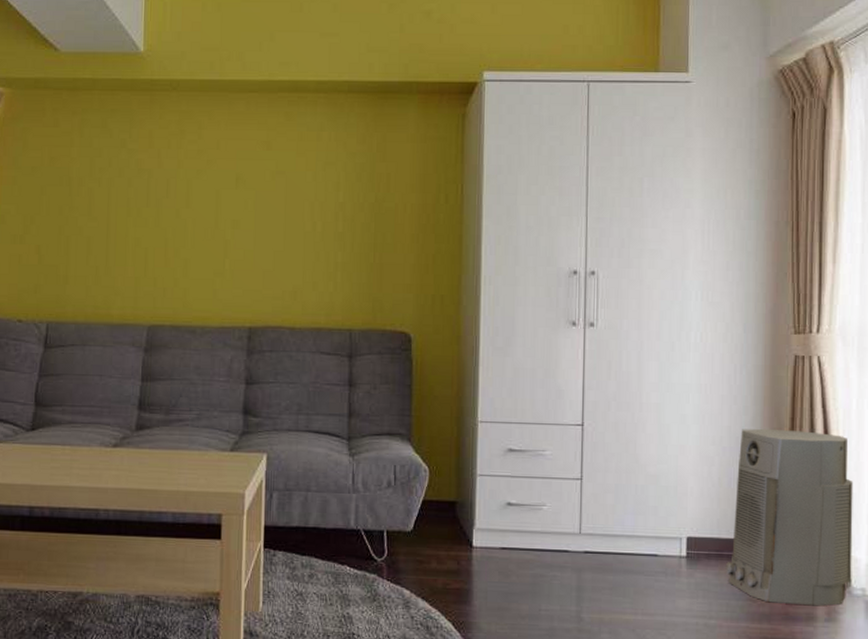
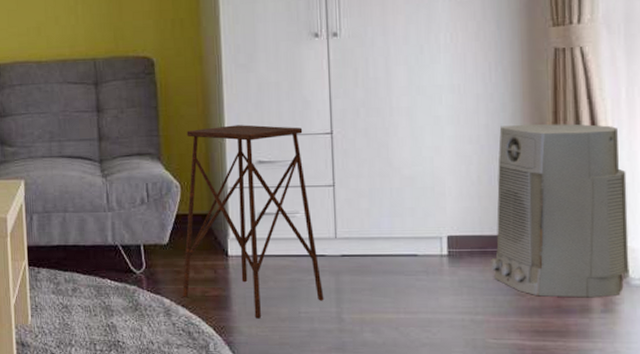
side table: none [423,410,565,615] -> present [182,125,324,319]

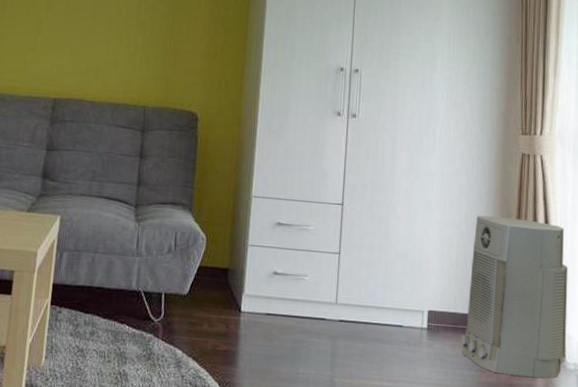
side table: present [182,125,324,319] -> none [194,186,321,377]

